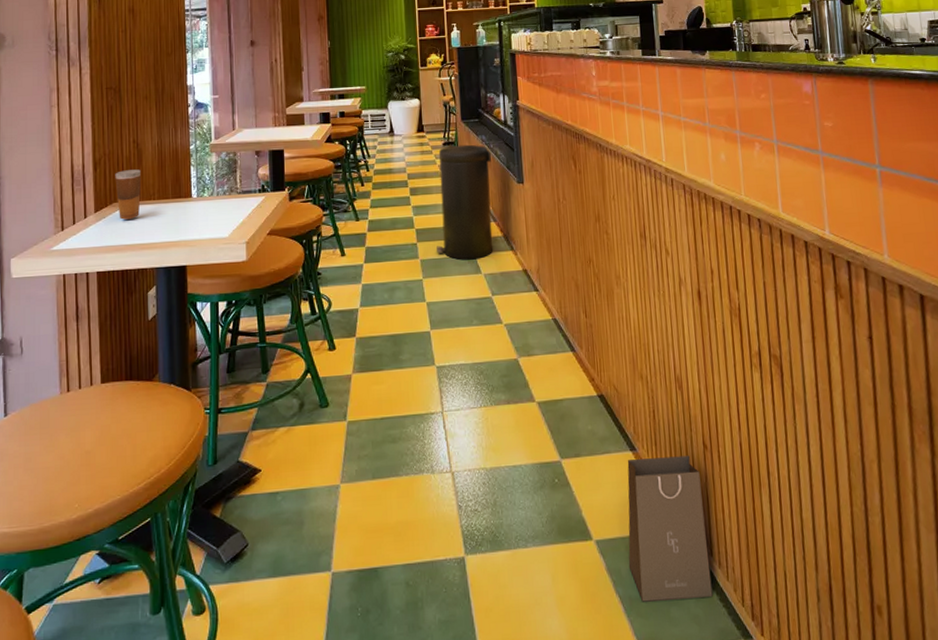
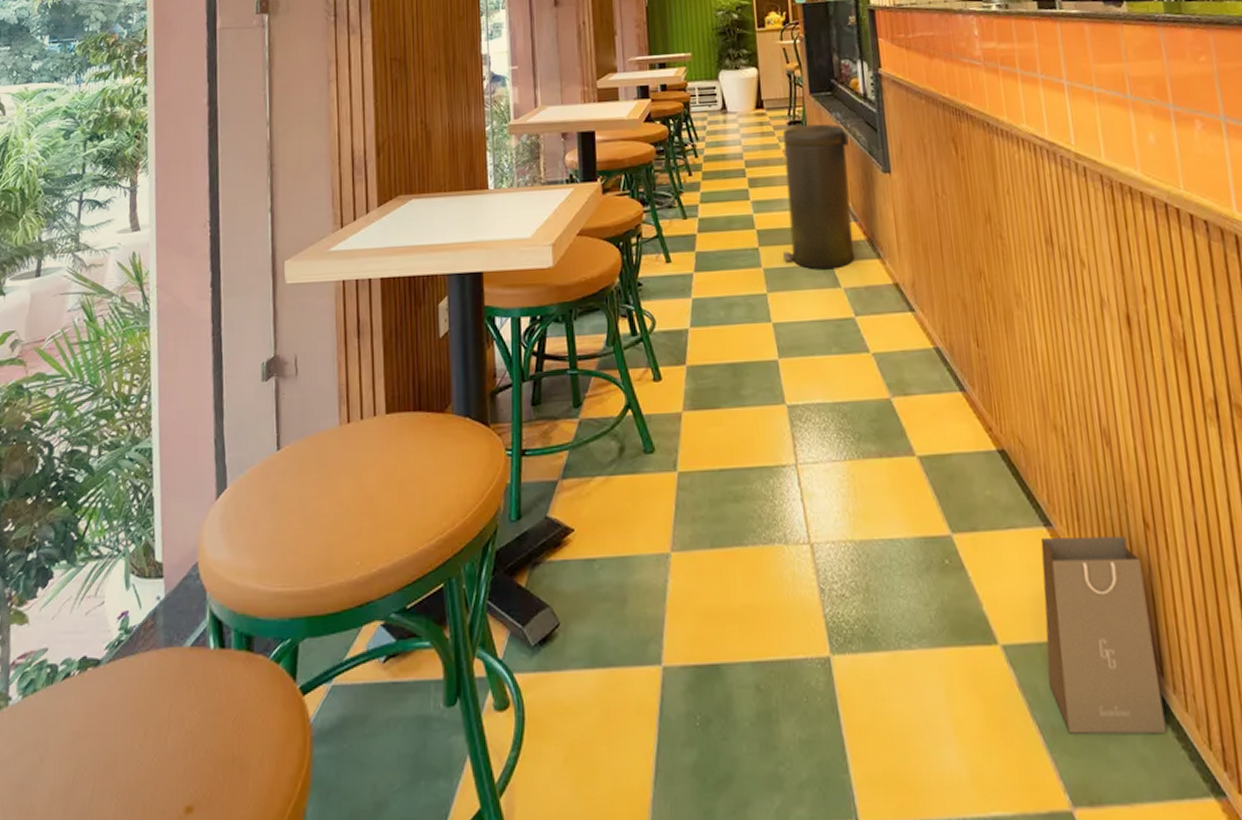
beverage cup: present [115,169,142,220] -> none [400,155,431,216]

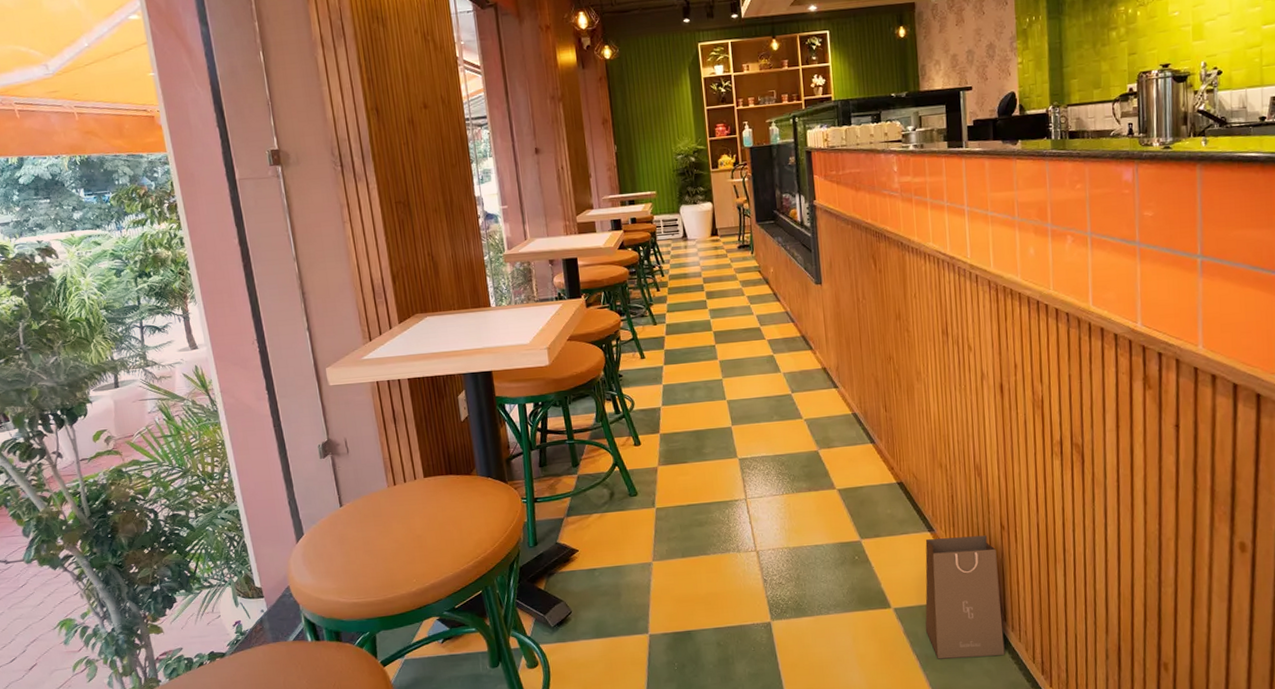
pedal bin: present [782,123,855,270] -> none [733,246,792,360]

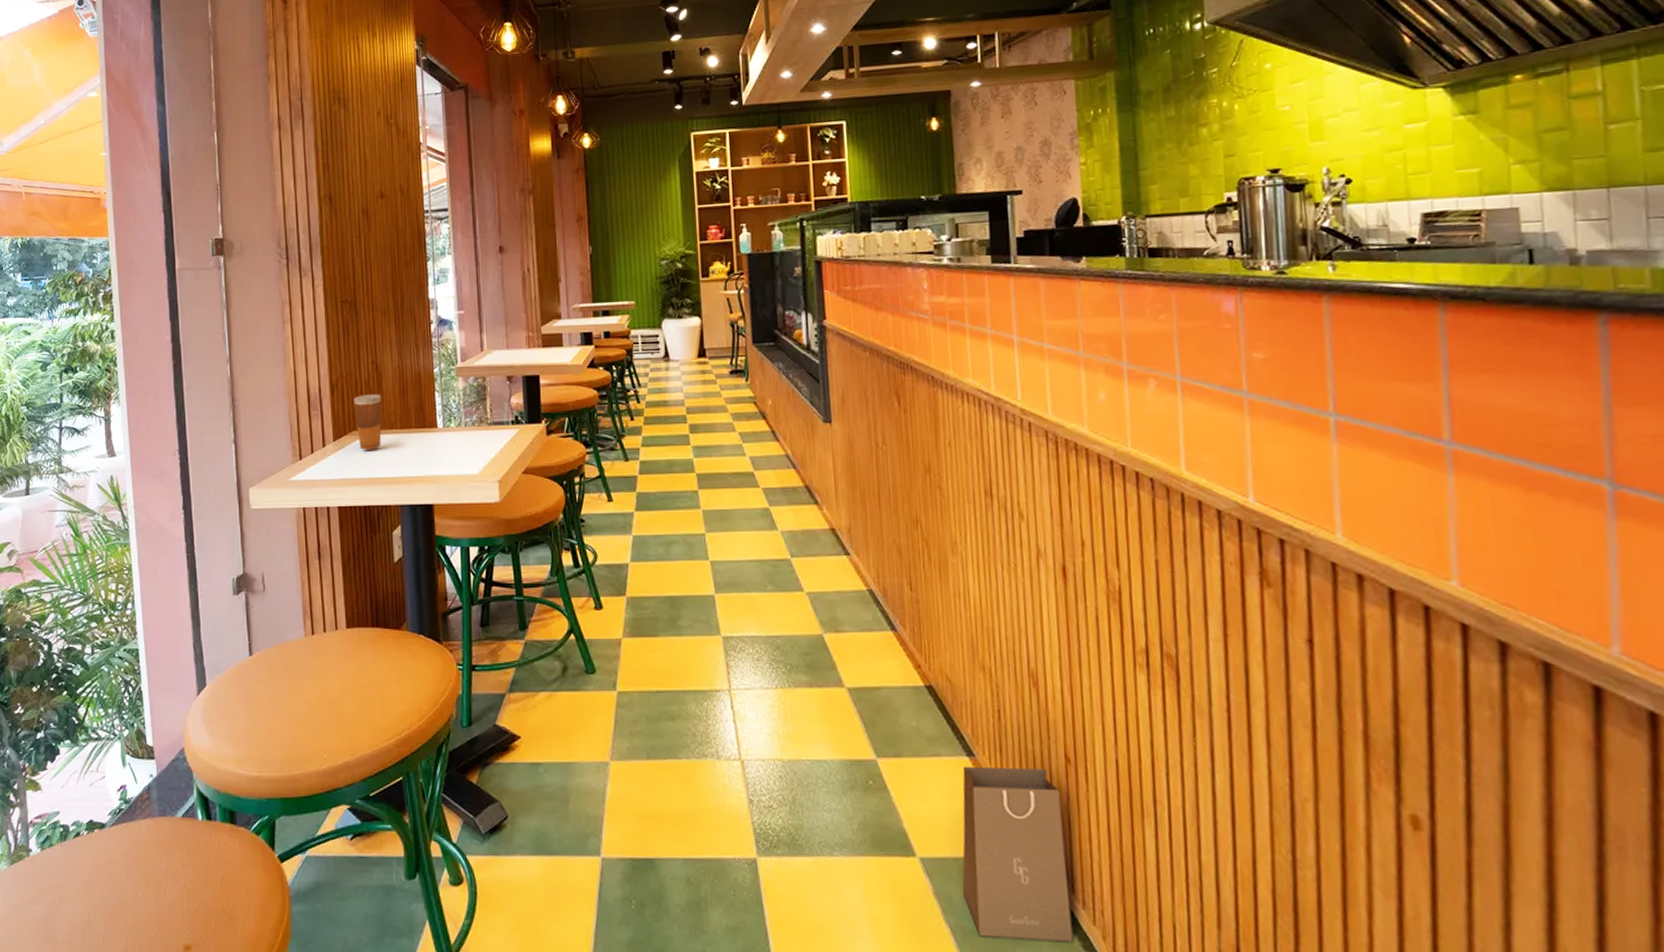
beverage cup: none [414,281,442,330] -> present [353,394,382,450]

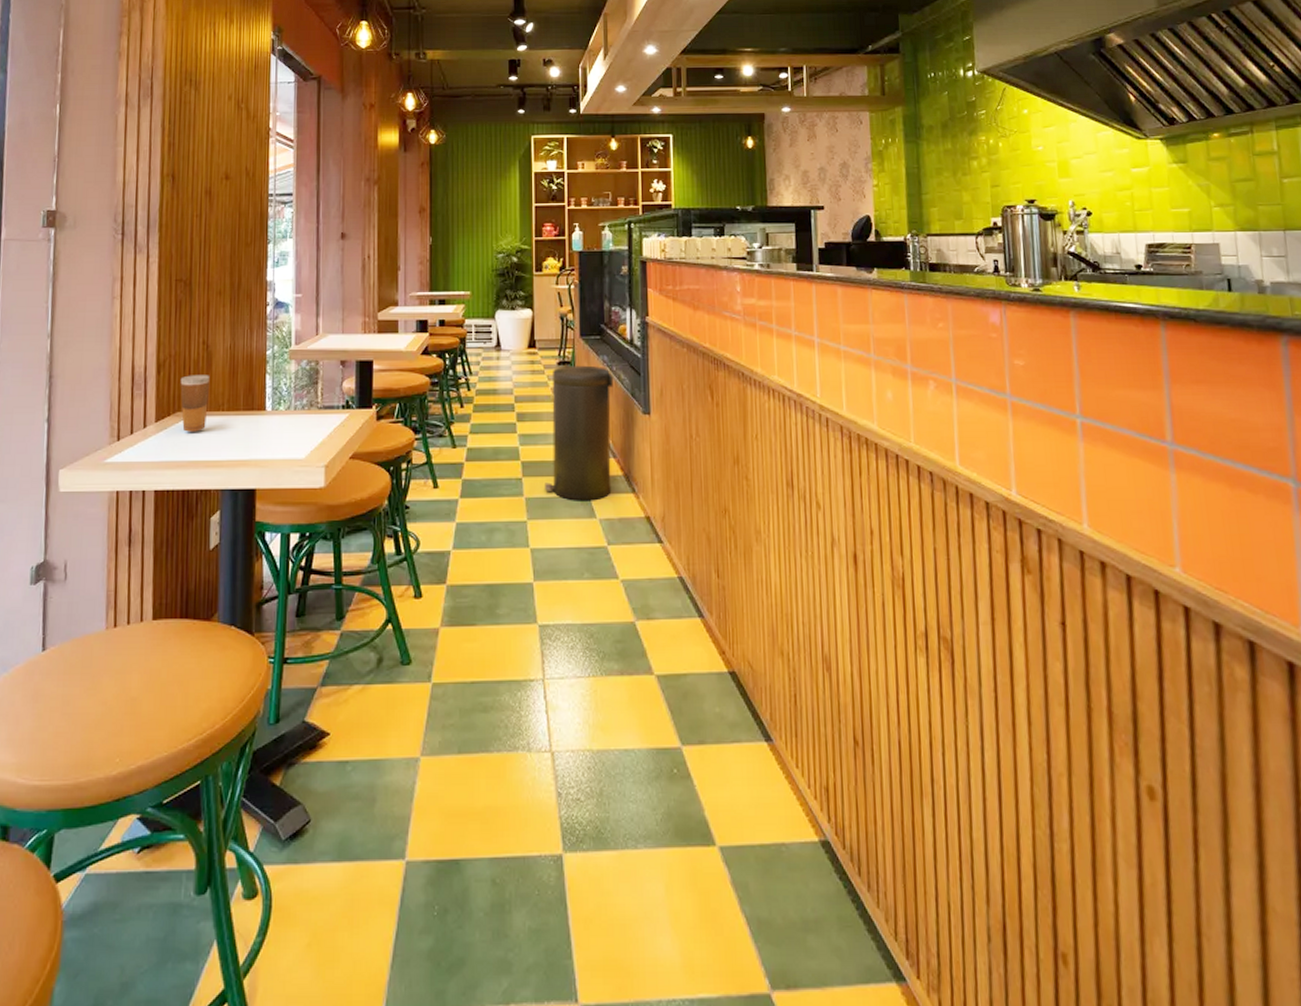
pedal bin: none [721,373,793,513] -> present [544,365,613,501]
shopping bag: present [962,767,1074,941] -> none [758,752,859,926]

